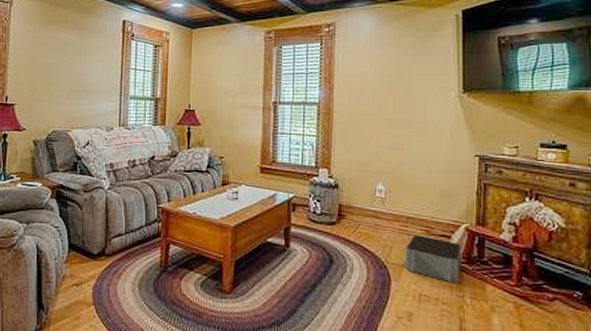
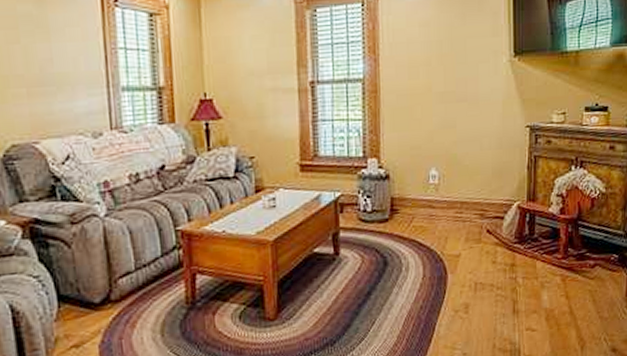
storage bin: present [405,234,462,282] -> none [460,219,515,266]

